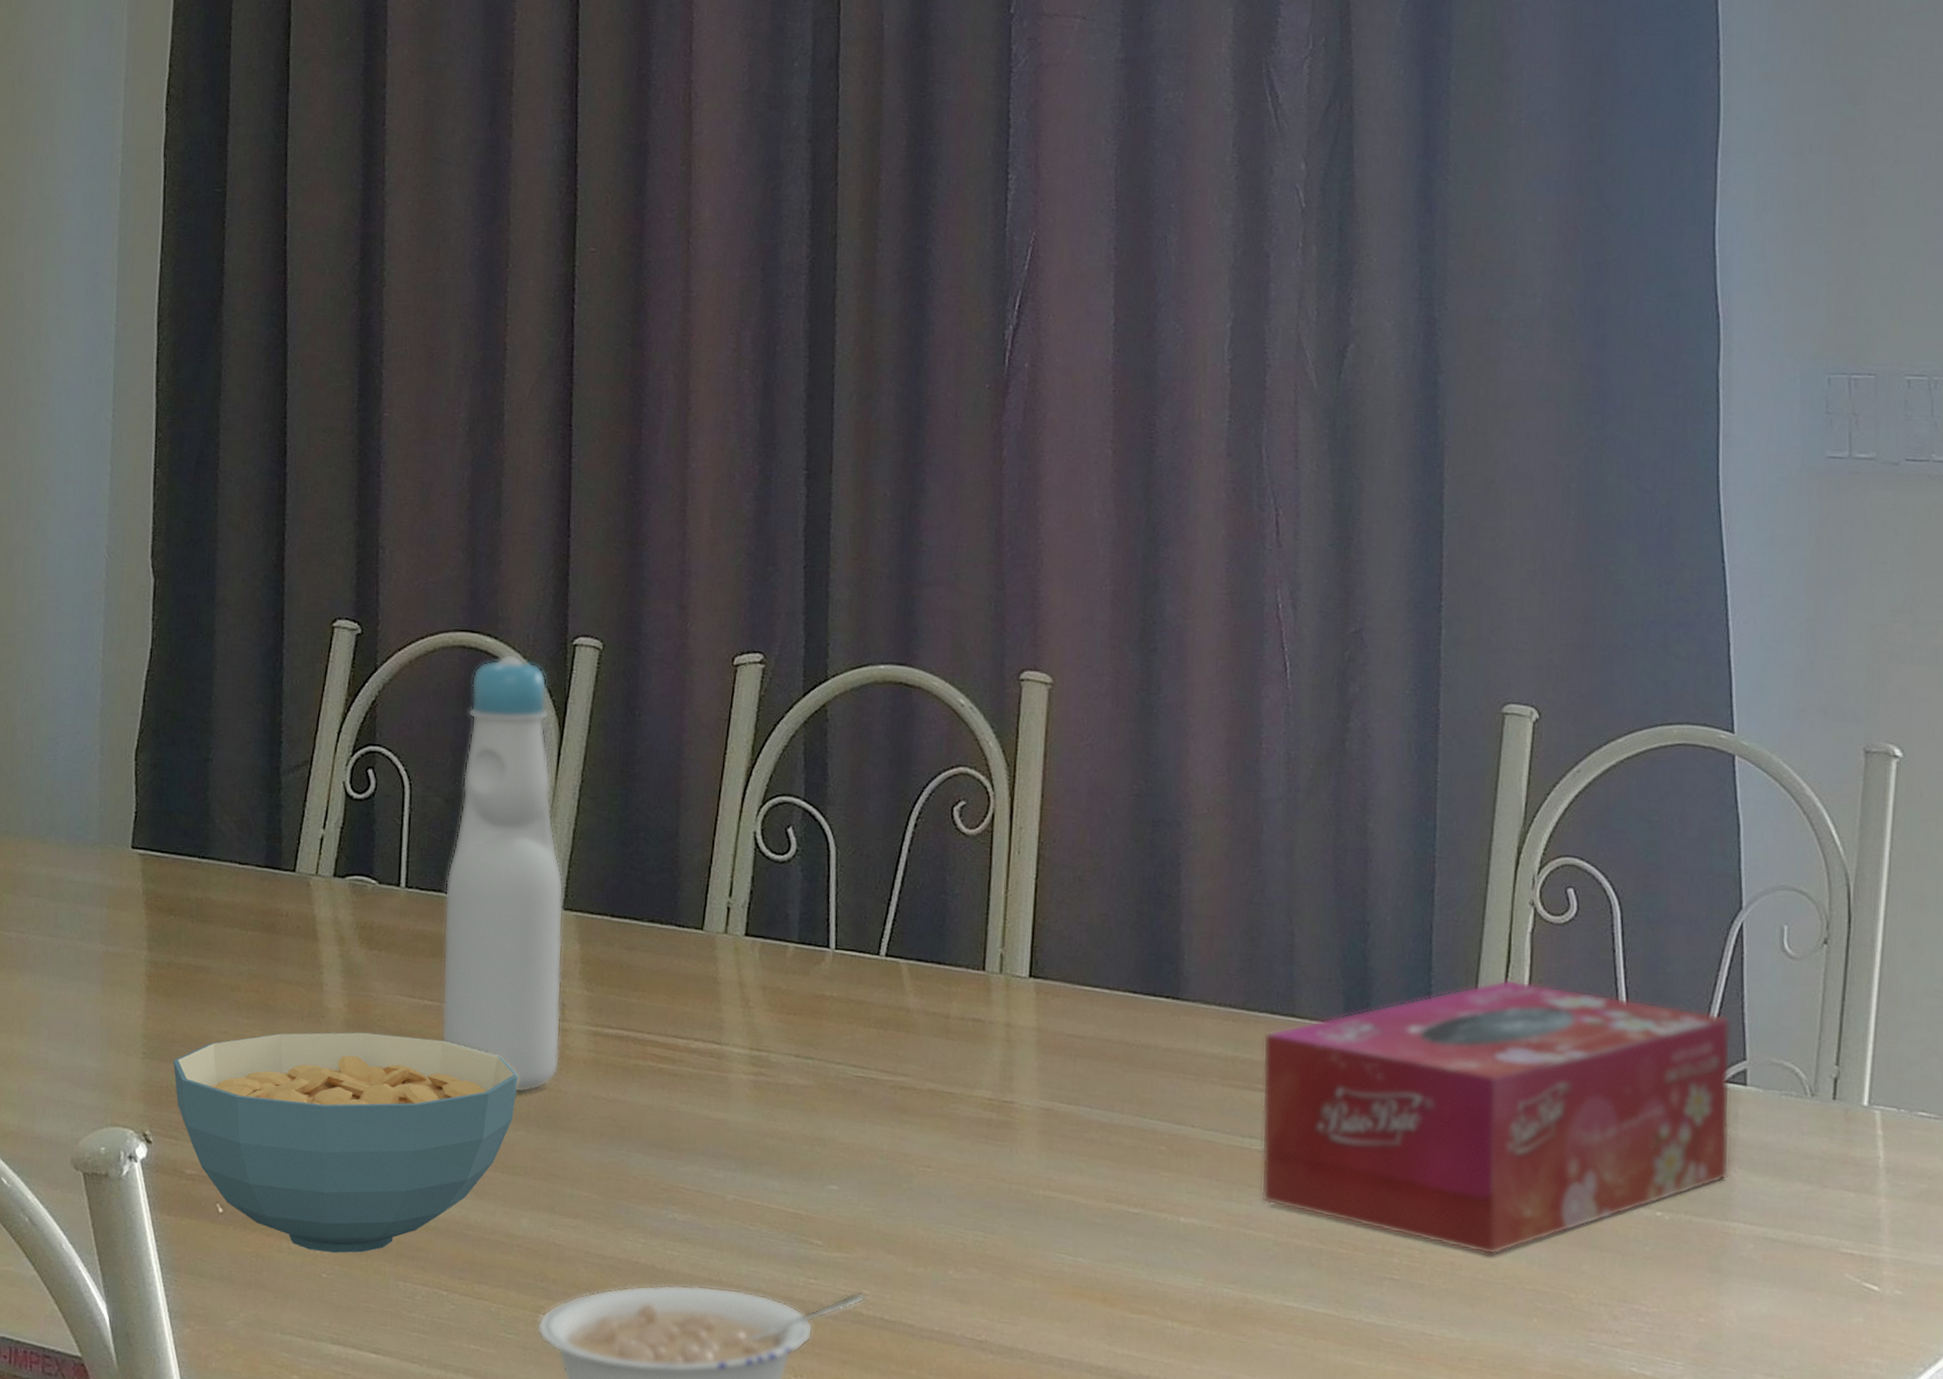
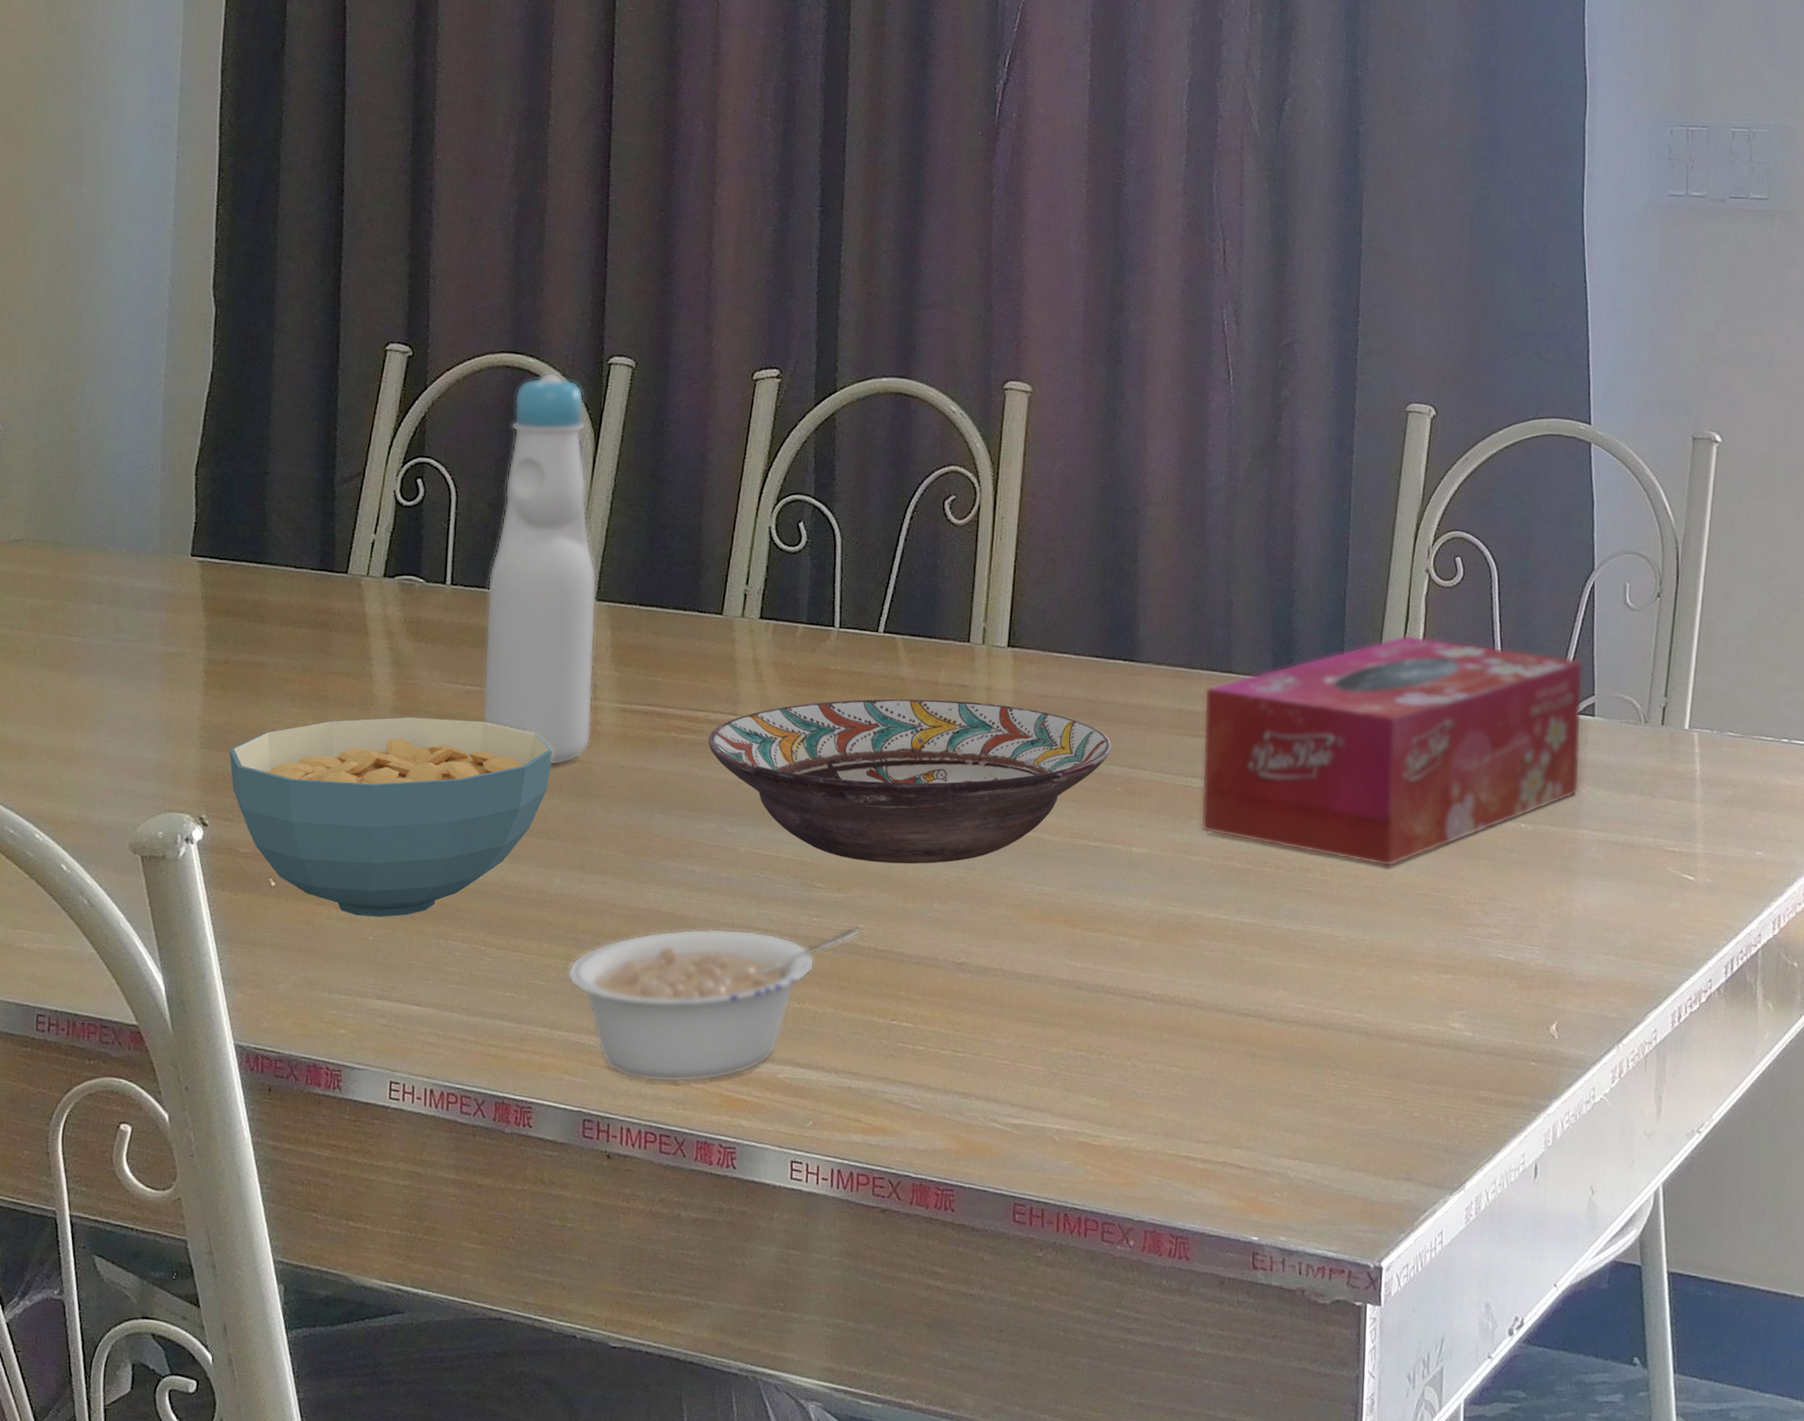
decorative bowl: none [689,1031,1153,1224] -> present [708,698,1111,864]

